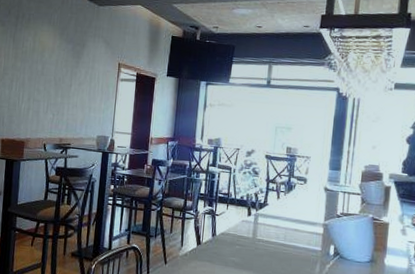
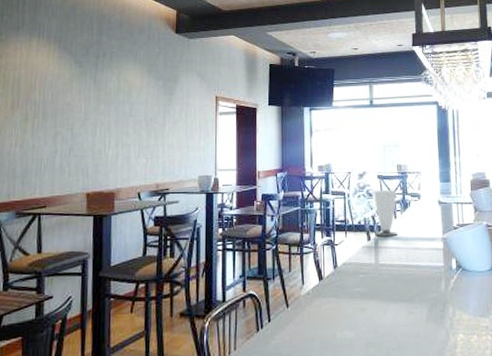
cup: none [256,169,283,215] -> present [374,190,397,236]

